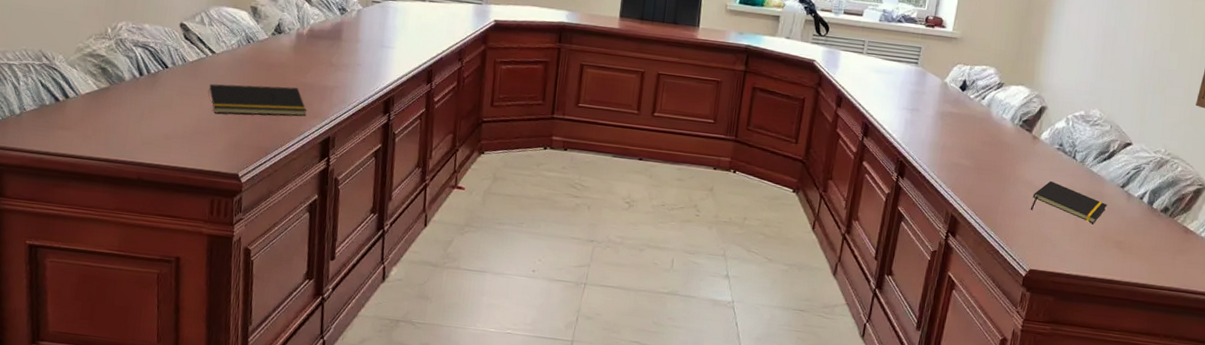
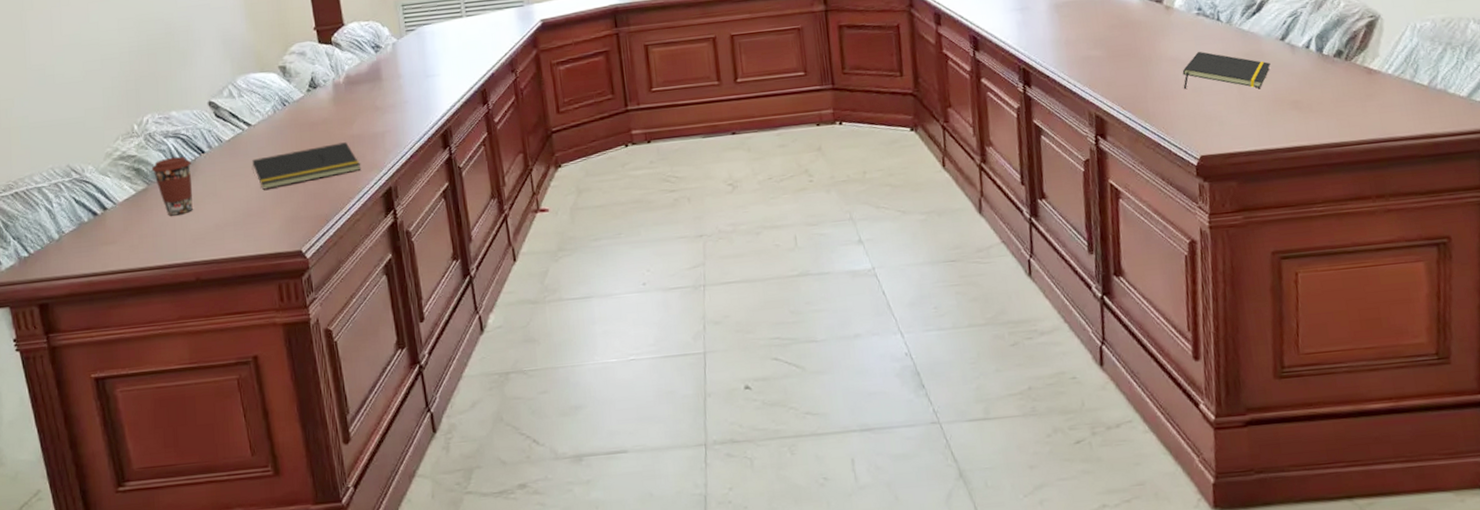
coffee cup: none [116,64,154,118] -> present [151,156,193,216]

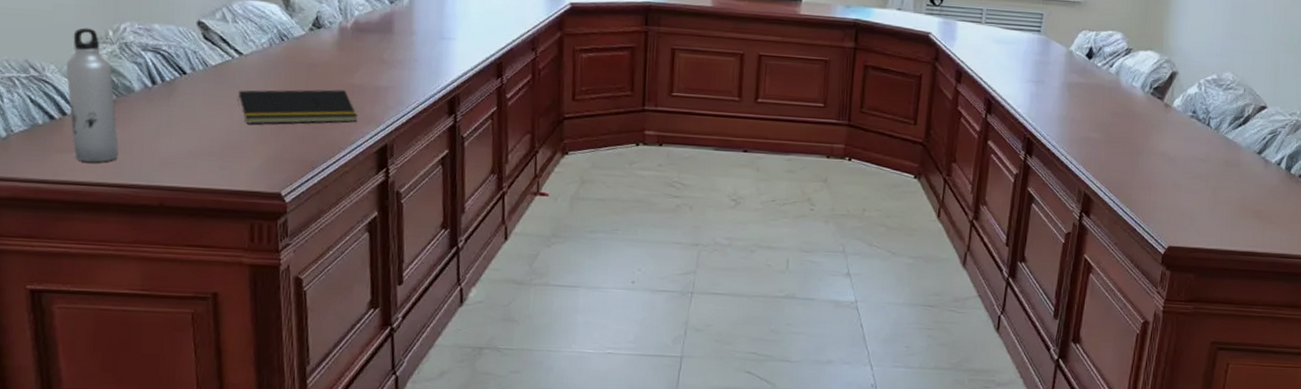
water bottle: none [101,125,156,251] -> present [65,27,119,163]
coffee cup: present [151,156,193,216] -> none [123,72,170,135]
notepad: present [1182,51,1271,90] -> none [1166,150,1244,194]

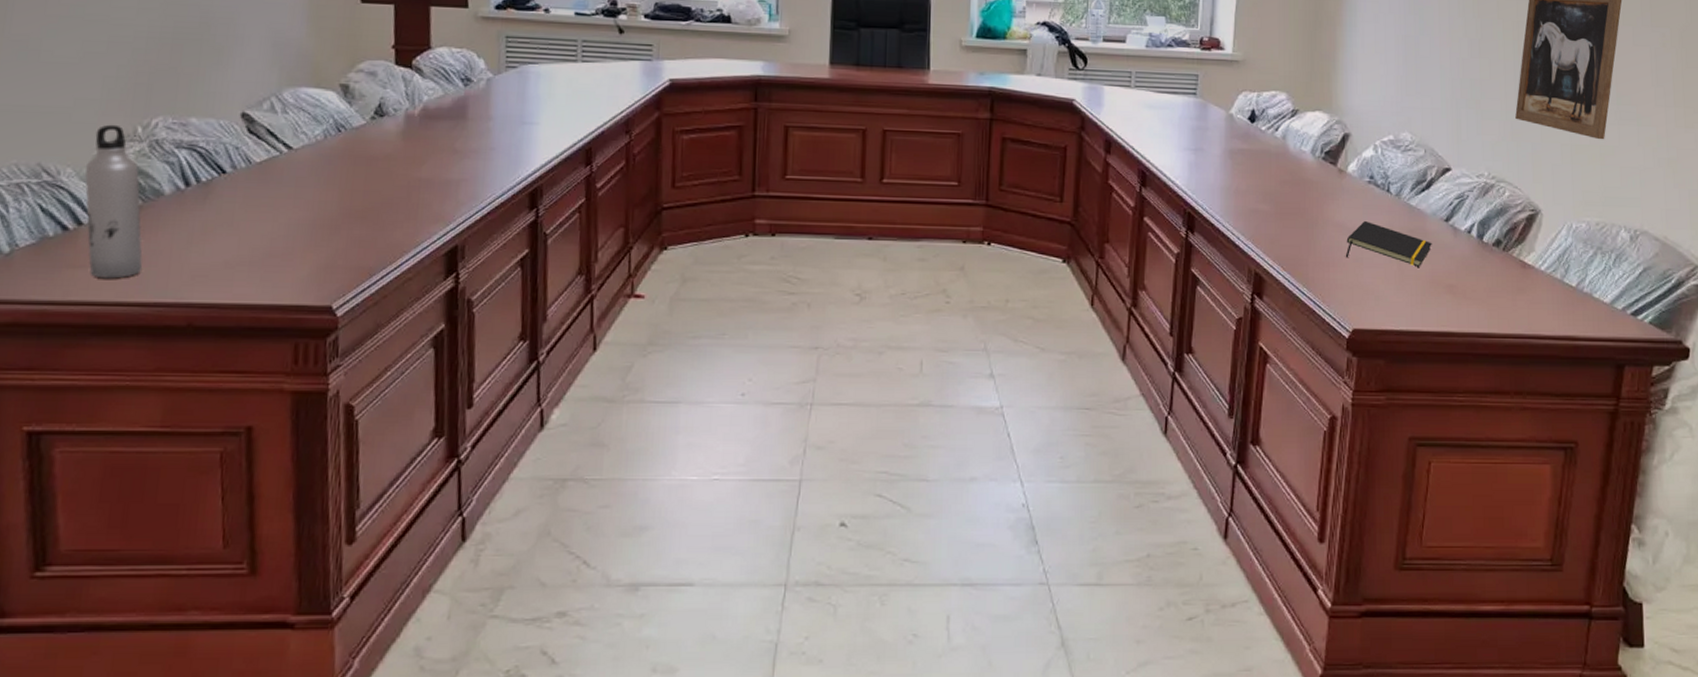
notepad: present [237,89,357,124] -> none [284,185,423,228]
notepad: none [1166,150,1244,194] -> present [1345,220,1432,267]

